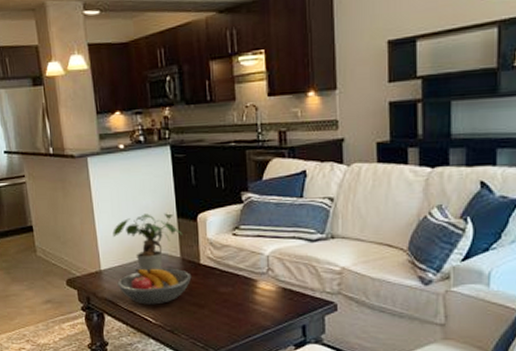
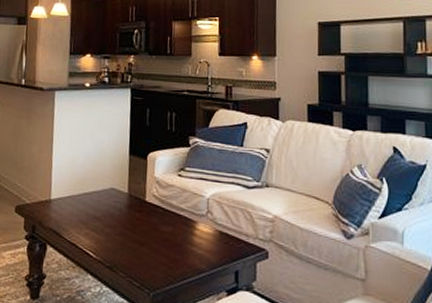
potted plant: present [113,213,183,271] -> none [67,148,133,204]
fruit bowl: present [117,268,192,305] -> none [64,200,136,239]

